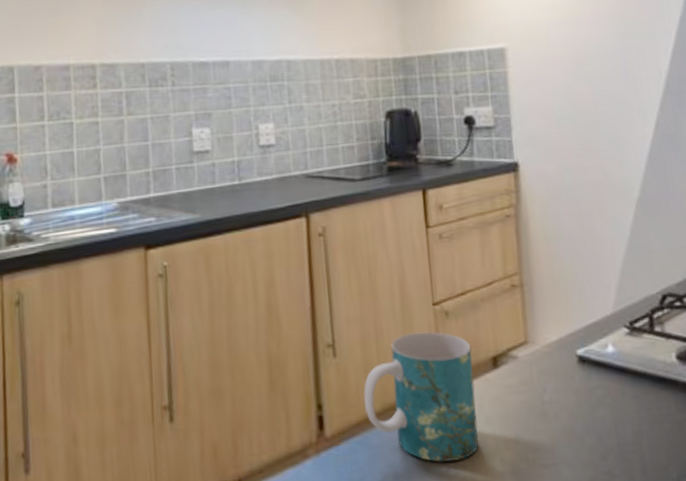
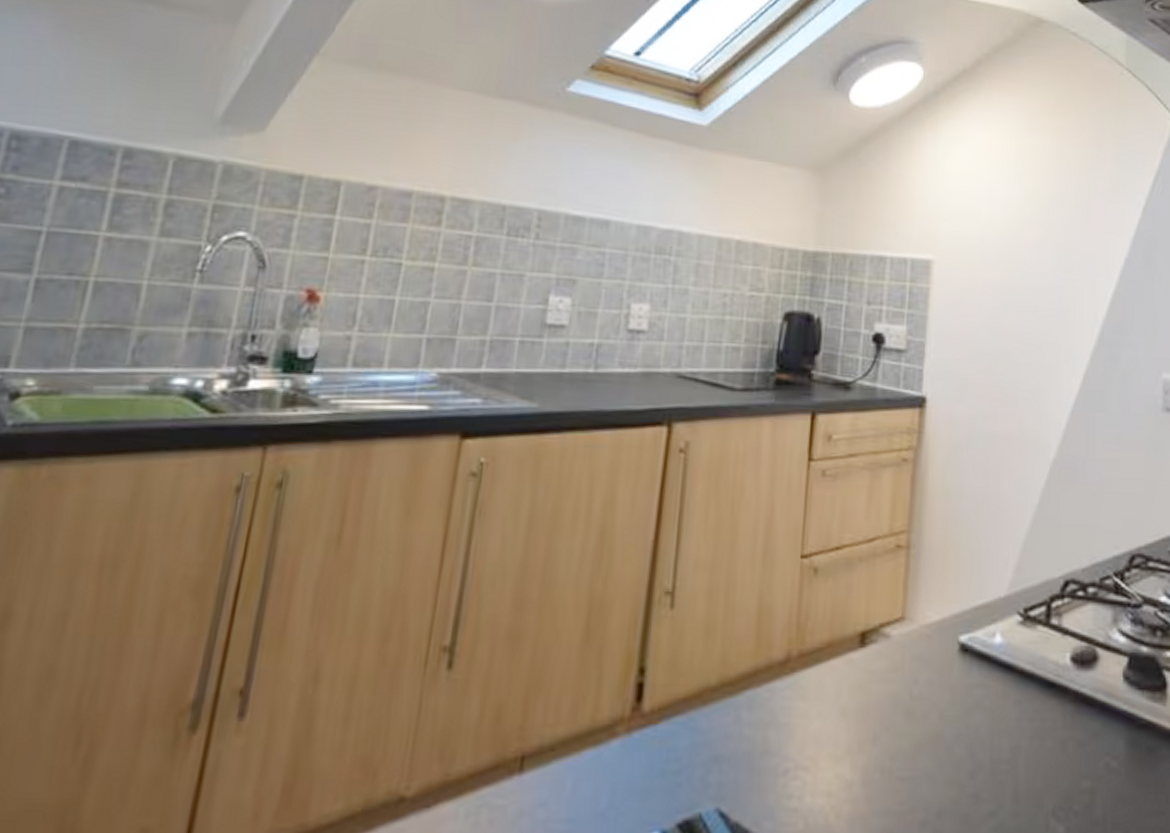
mug: present [363,331,479,462] -> none [696,589,838,760]

